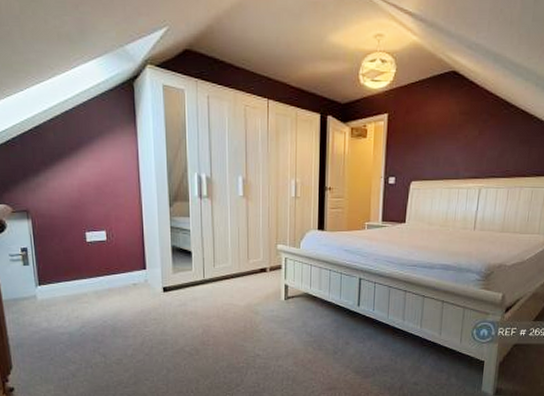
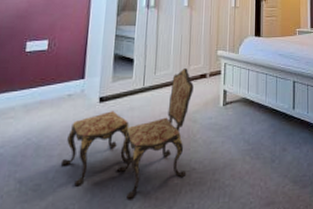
armchair: none [136,262,254,376] -> present [60,68,194,199]

